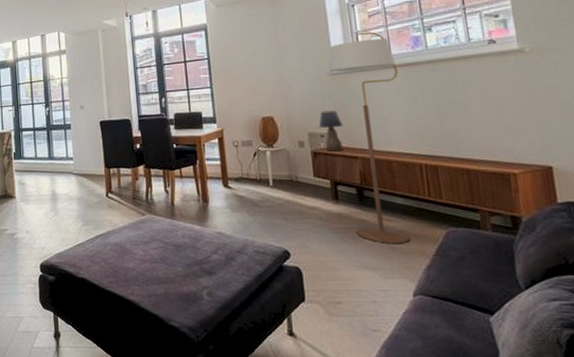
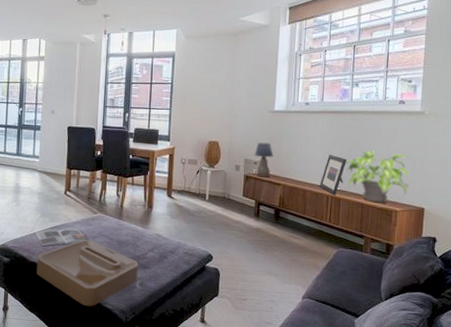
magazine: none [79,235,140,259] -> present [34,228,89,247]
decorative tray: none [85,246,204,326] -> present [36,239,139,307]
floor lamp: present [328,31,410,244] -> none [268,79,326,258]
picture frame: none [406,114,438,164] -> present [319,154,347,196]
plant: none [434,102,526,166] -> present [345,150,412,203]

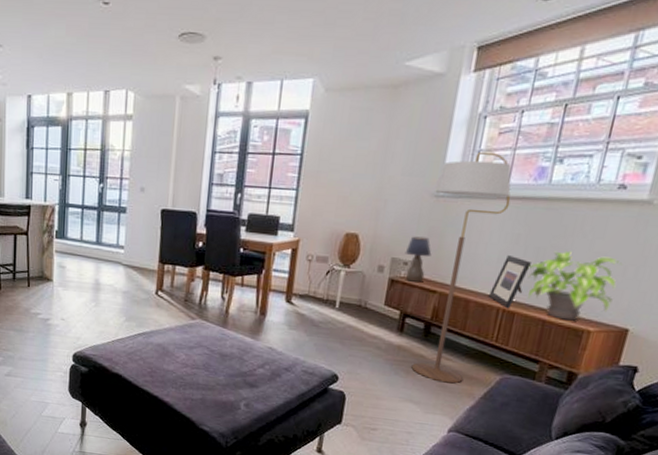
magazine: present [34,228,89,247] -> none [118,335,184,356]
decorative tray: present [36,239,139,307] -> none [120,349,245,428]
floor lamp: none [268,79,326,258] -> present [411,151,512,384]

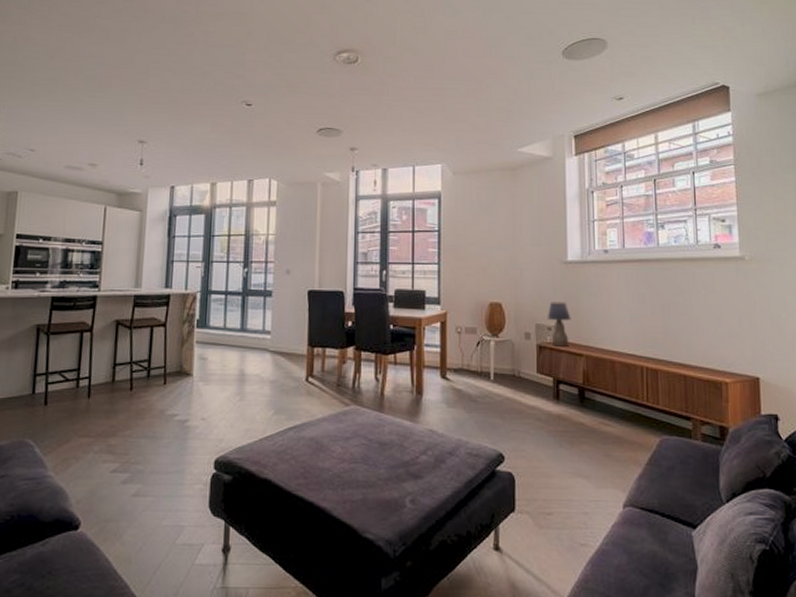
floor lamp: present [411,151,512,384] -> none [562,221,629,451]
picture frame: present [488,254,531,309] -> none [630,313,660,367]
plant: present [528,250,623,321] -> none [659,306,738,373]

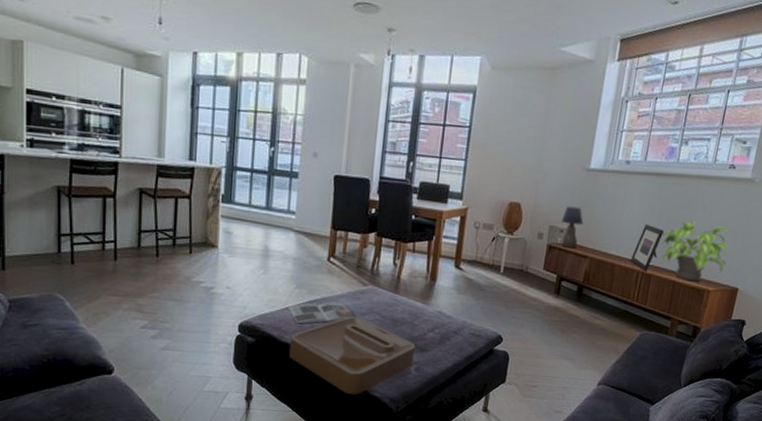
magazine: none [266,428,340,456] -> present [287,302,356,324]
decorative tray: none [269,442,408,539] -> present [289,316,415,395]
picture frame: none [630,313,660,367] -> present [630,223,664,272]
plant: none [659,306,738,373] -> present [661,220,734,282]

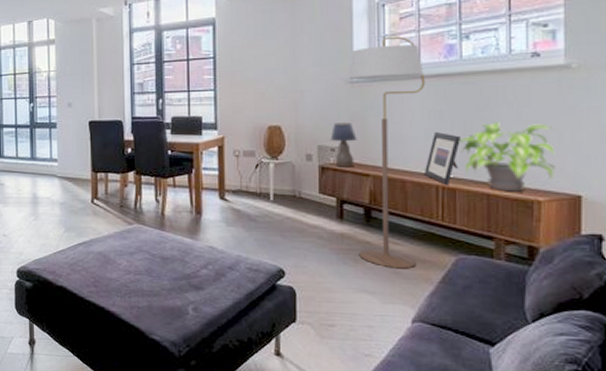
magazine: present [287,302,356,324] -> none [59,244,125,267]
decorative tray: present [289,316,415,395] -> none [65,256,190,339]
floor lamp: none [566,131,648,341] -> present [347,36,426,269]

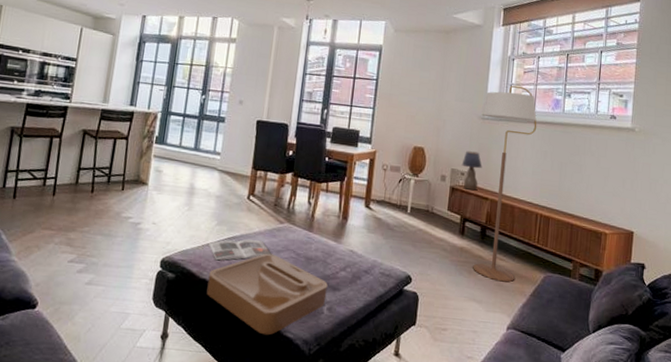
magazine: none [59,244,125,267] -> present [208,239,272,261]
decorative tray: none [65,256,190,339] -> present [206,253,328,336]
picture frame: present [424,131,460,186] -> none [528,168,557,214]
plant: present [459,121,557,192] -> none [555,166,622,225]

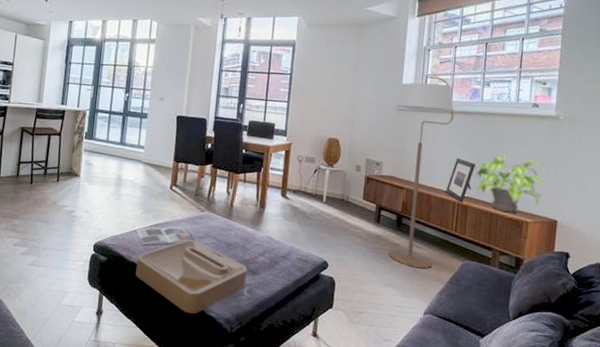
table lamp: present [461,151,482,191] -> none [376,141,398,180]
picture frame: none [528,168,557,214] -> present [445,157,475,203]
plant: none [555,166,622,225] -> present [474,155,545,213]

